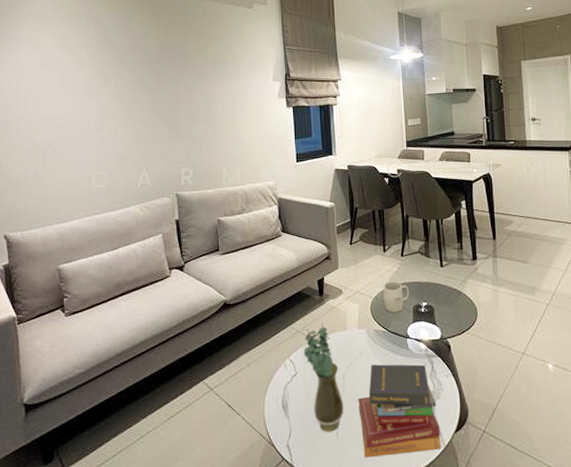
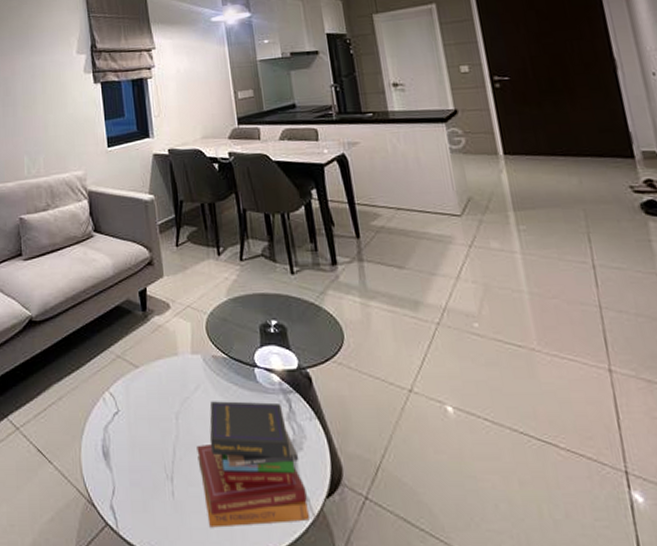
vase: present [303,323,343,432] -> none [125,346,179,490]
mug: present [383,281,410,313] -> none [220,292,254,334]

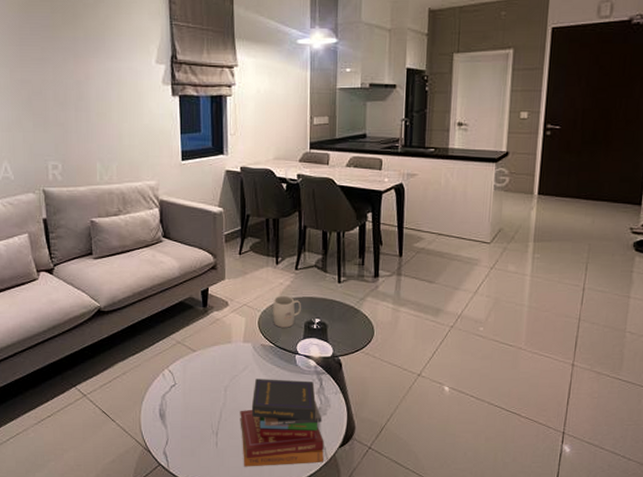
mug: none [220,292,254,334] -> present [273,295,302,328]

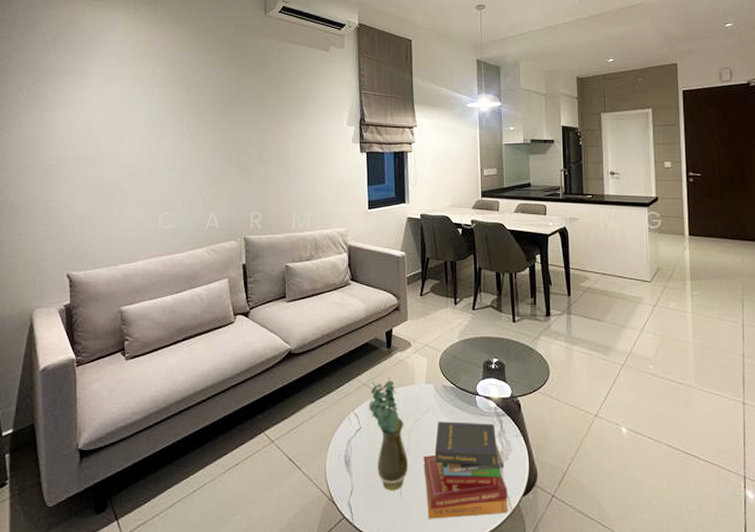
vase: none [183,335,224,442] -> present [368,377,408,491]
mug: present [273,295,302,328] -> none [453,335,480,368]

